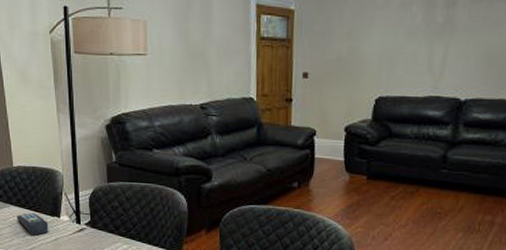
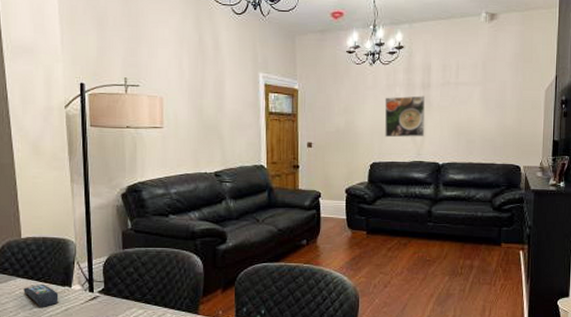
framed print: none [395,16,448,68] -> present [384,95,426,138]

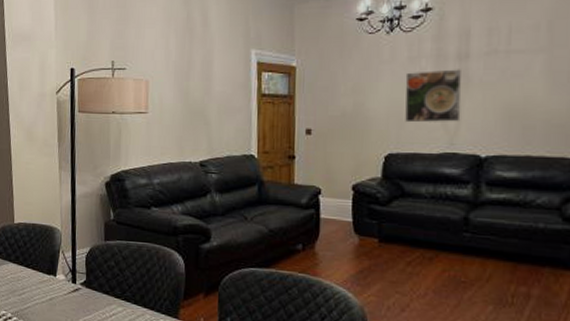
remote control: present [23,283,59,308] -> none [14,270,45,295]

